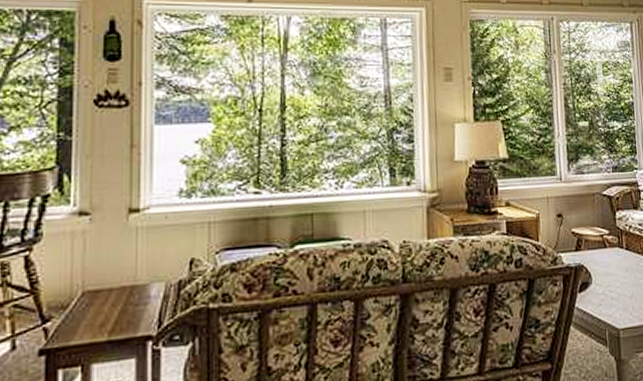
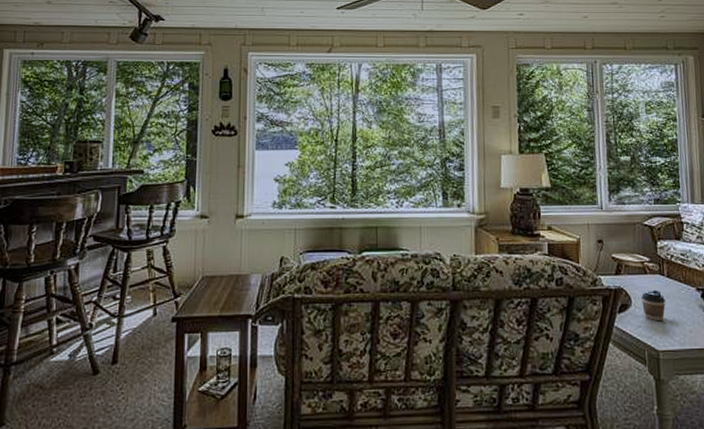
coffee cup: none [600,263,625,298] -> present [640,289,666,322]

